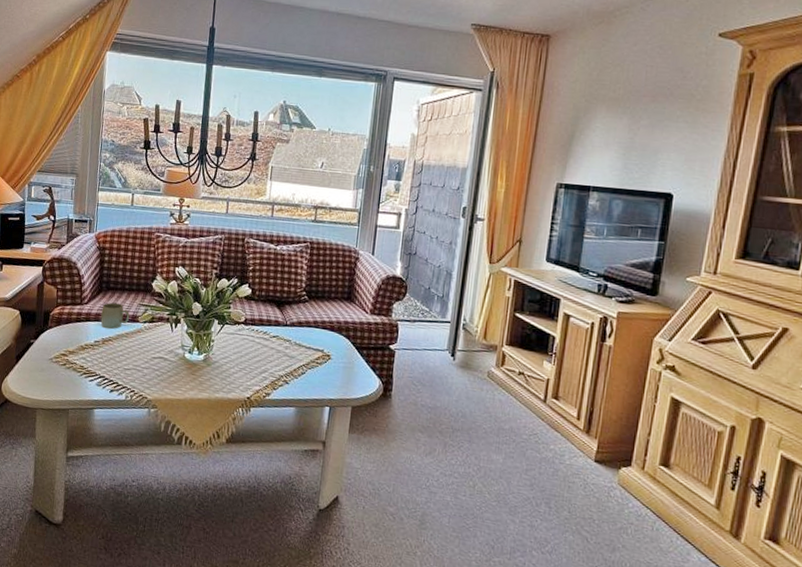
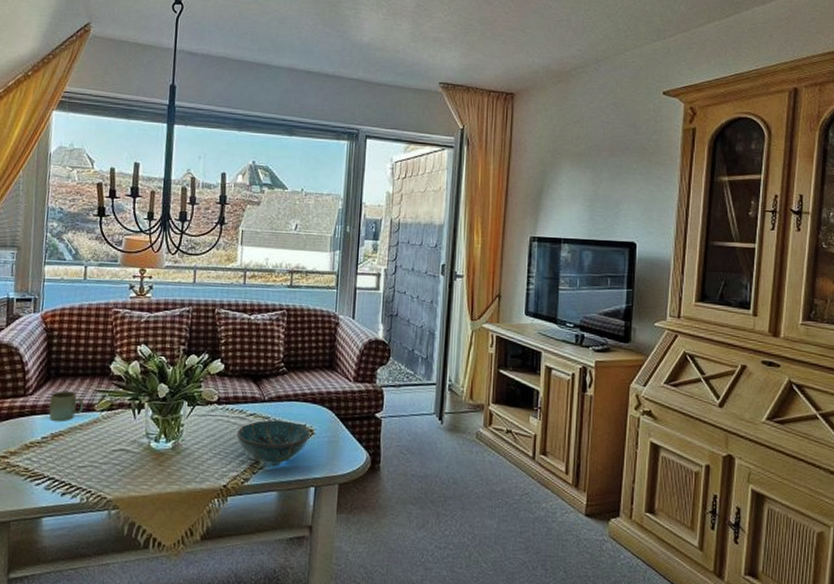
decorative bowl: none [260,343,327,386] -> present [236,420,310,468]

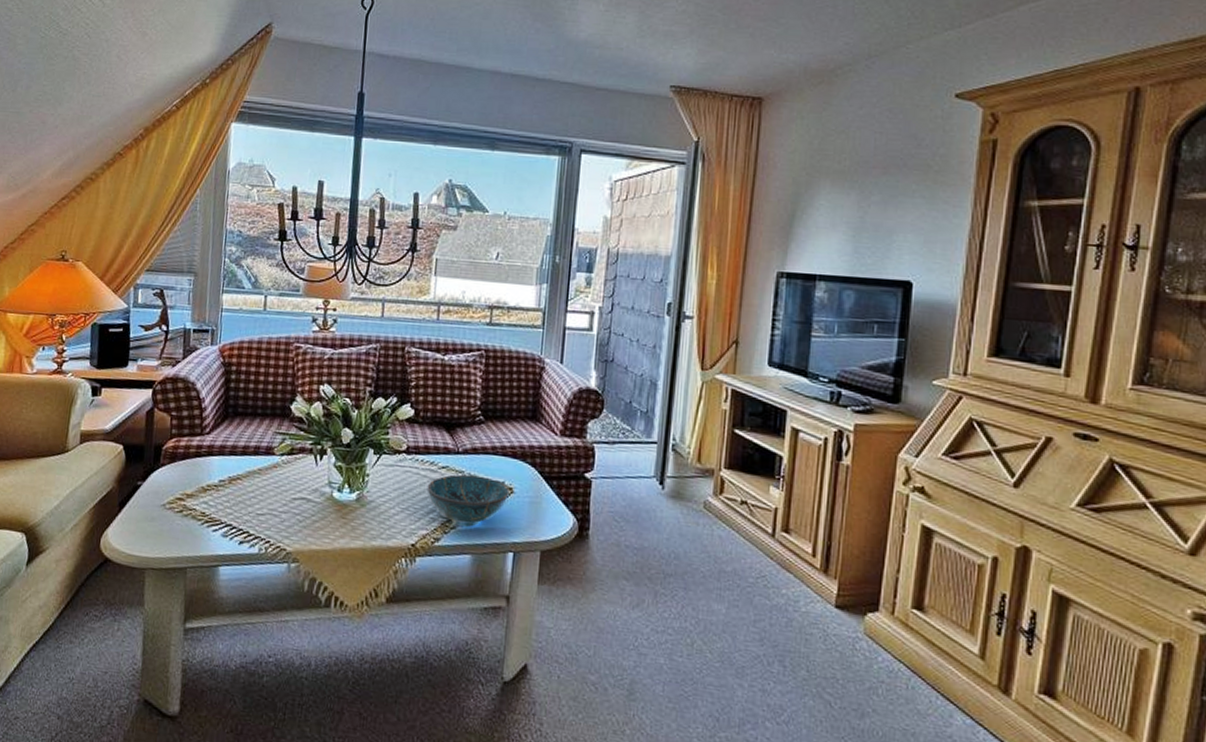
mug: present [49,391,84,423] -> none [226,431,263,466]

